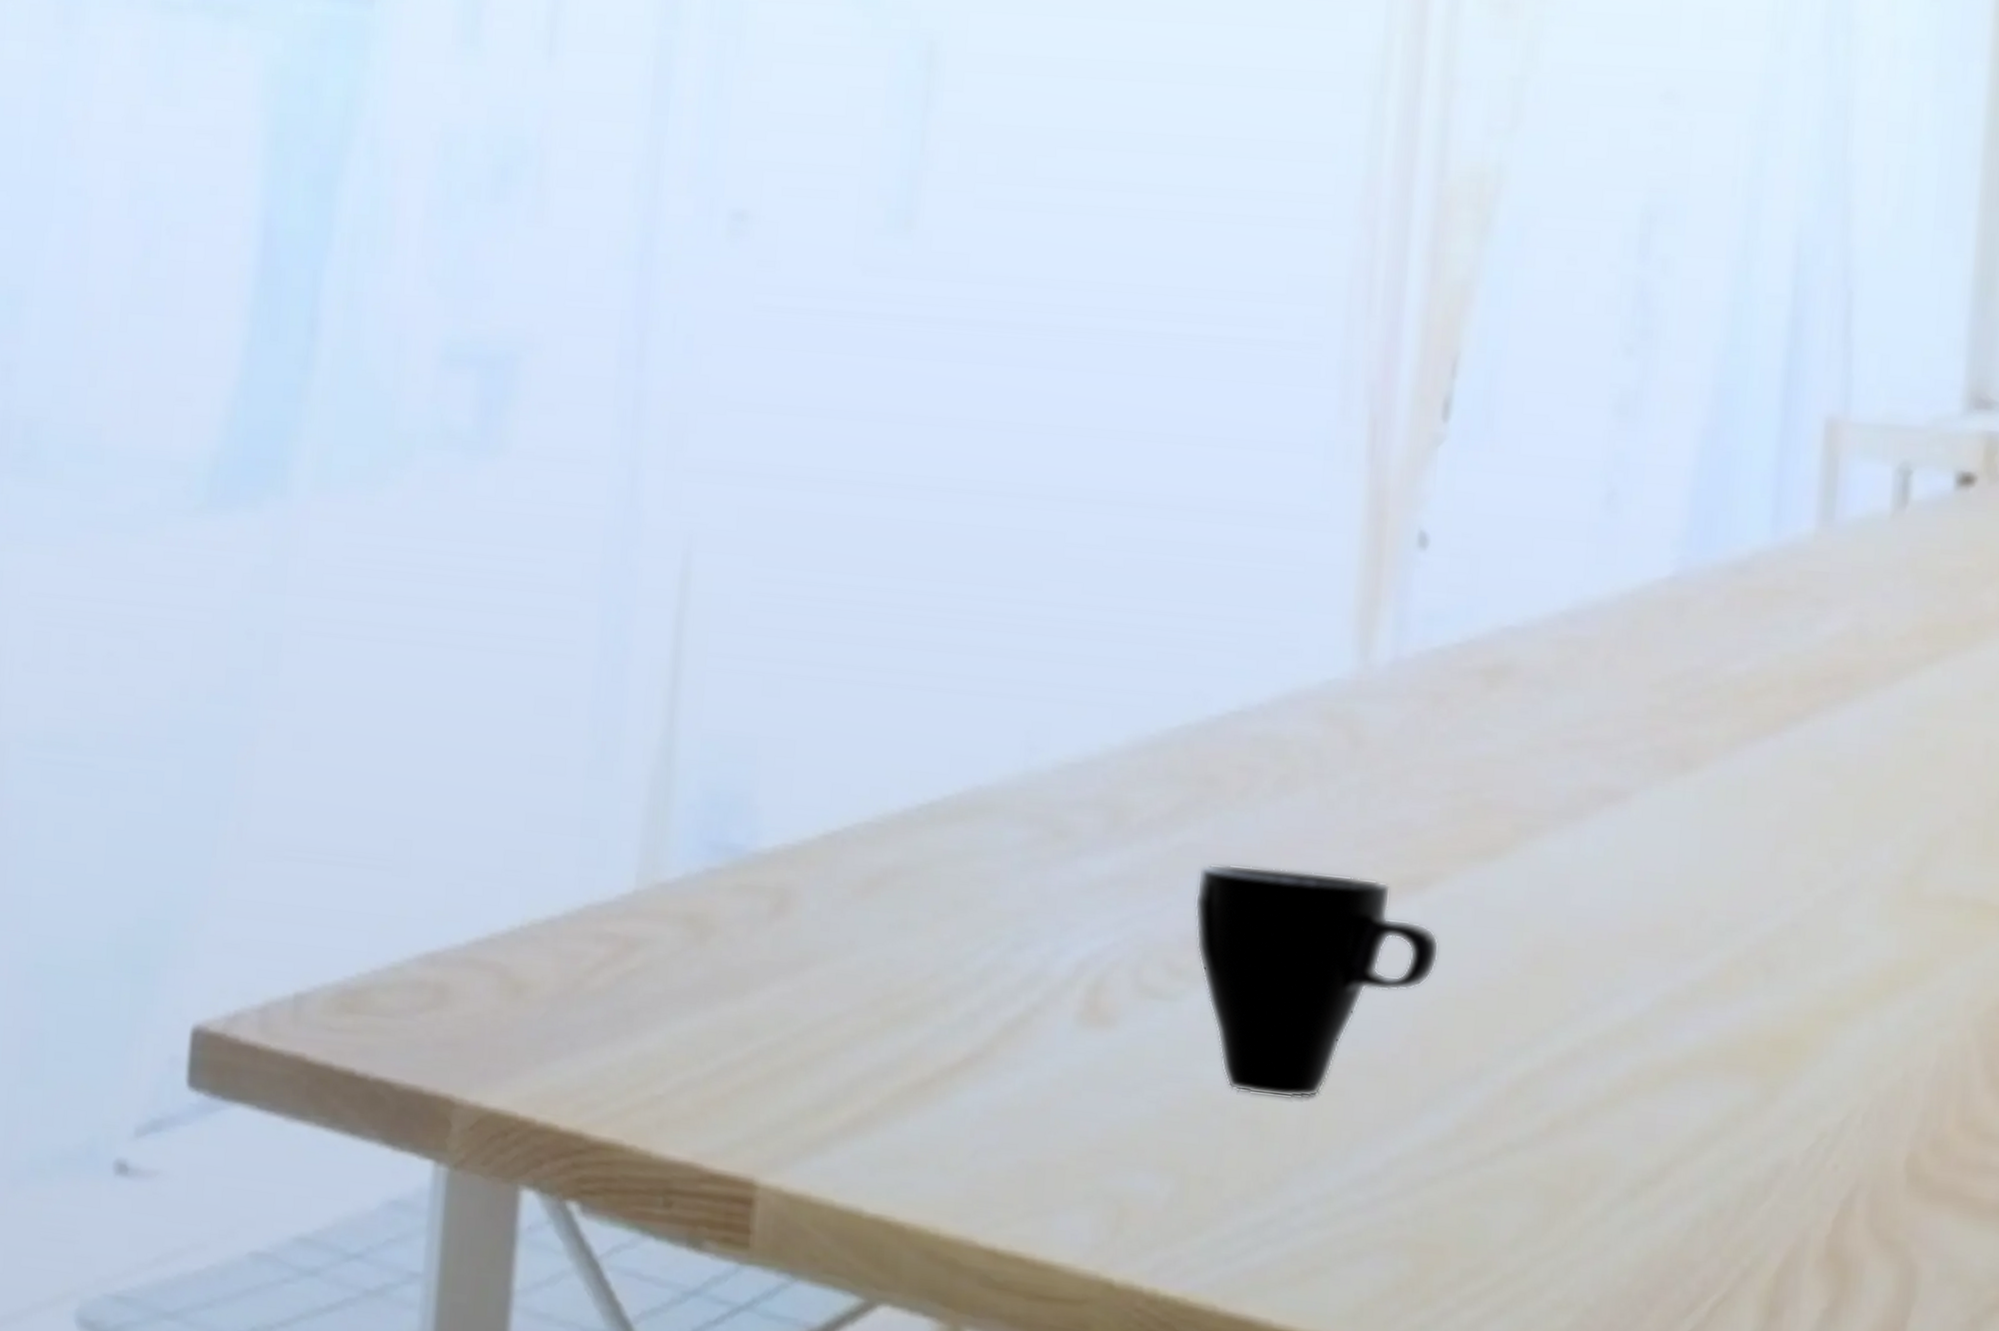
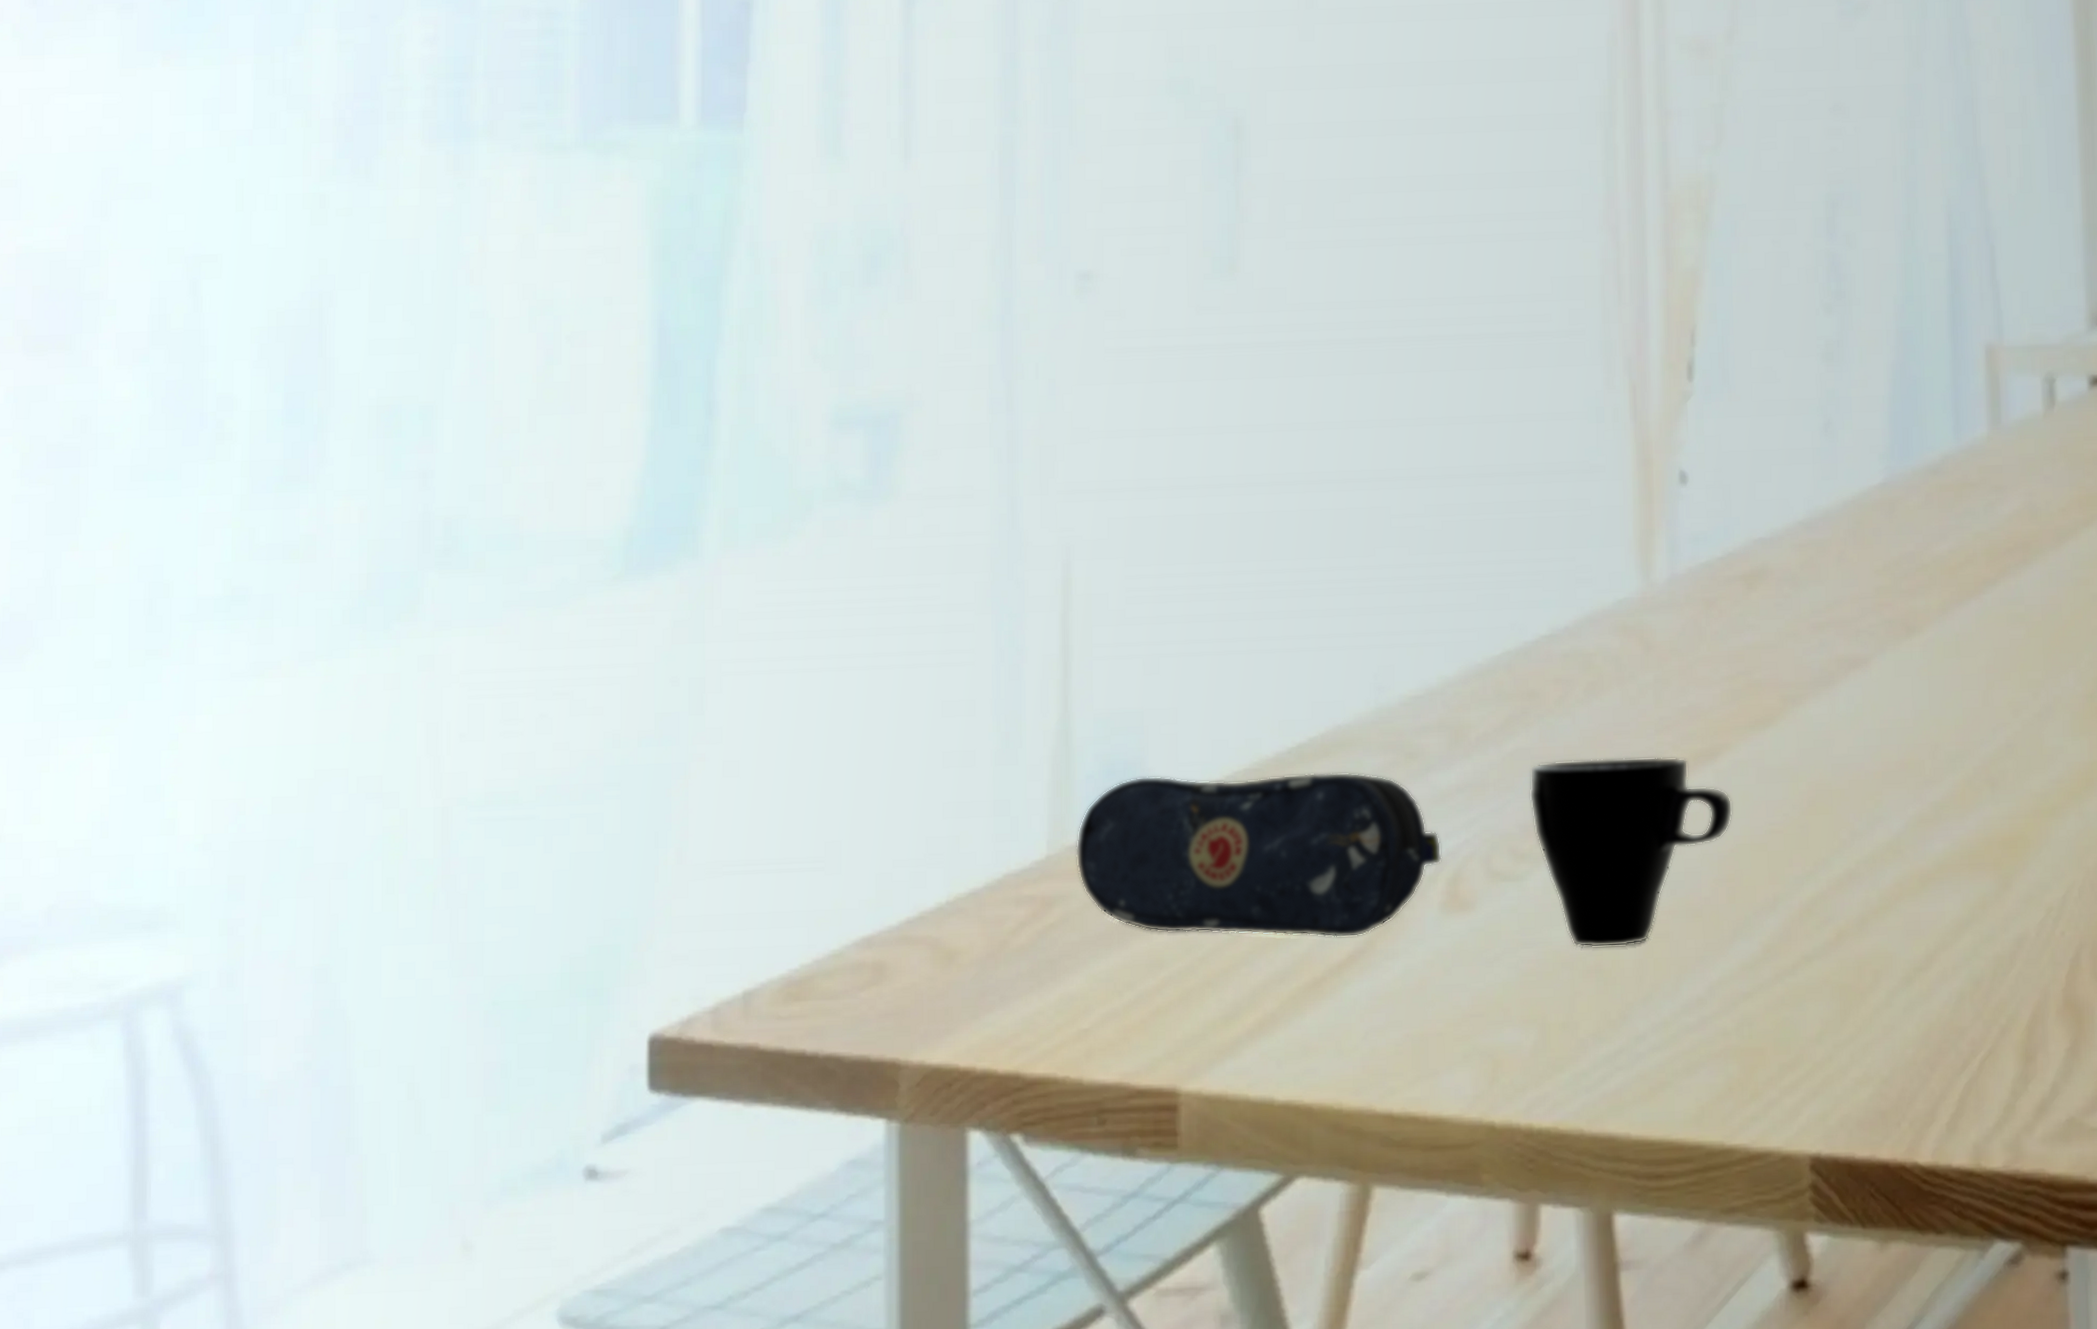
pencil case: none [666,814,1085,1038] -> present [1076,772,1442,938]

